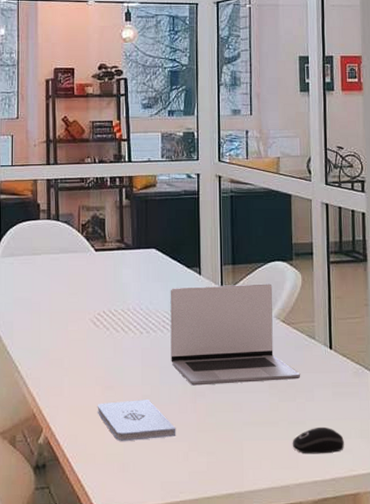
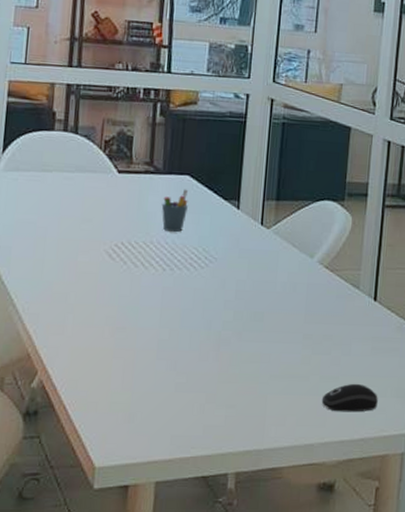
notepad: present [97,400,176,442] -> none [103,344,194,390]
pen holder: none [134,260,157,300] -> present [161,189,189,233]
laptop: present [170,283,301,386] -> none [195,221,340,333]

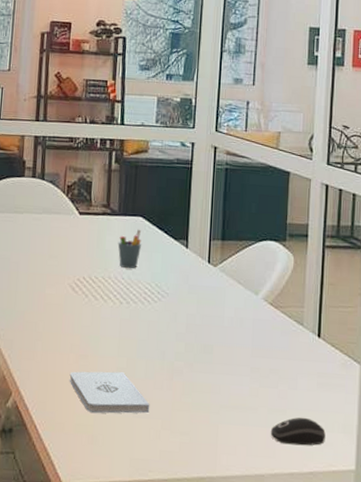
notepad: none [103,344,194,390] -> present [69,371,150,414]

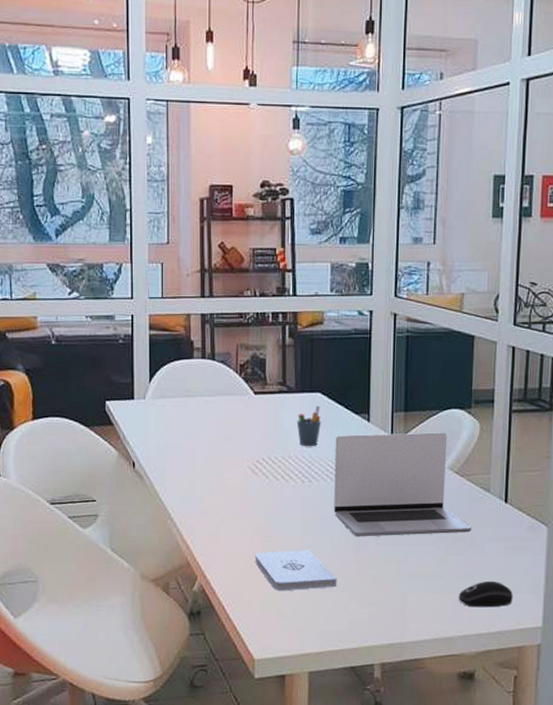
laptop: none [150,259,285,366] -> present [334,432,472,537]

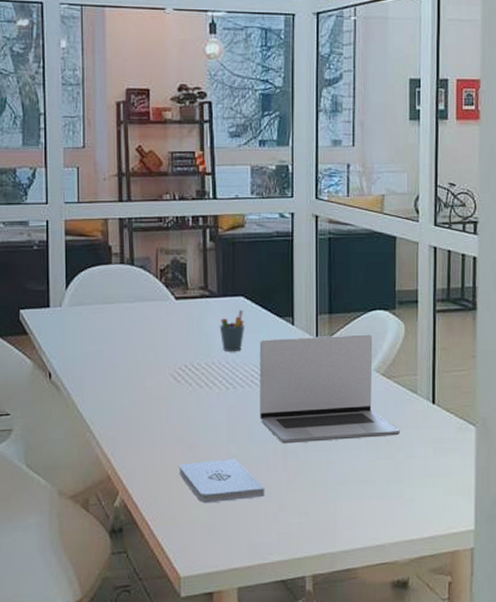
computer mouse: present [458,580,513,608] -> none [389,484,444,513]

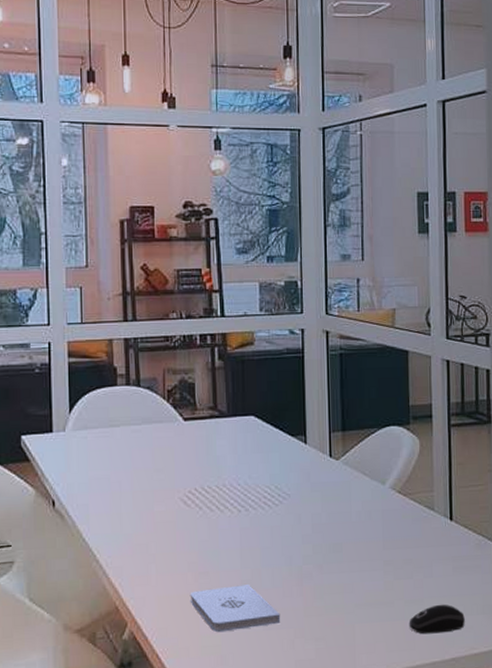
pen holder: present [219,310,246,352] -> none [230,429,257,474]
laptop: present [259,334,401,444] -> none [271,451,419,567]
computer mouse: none [389,484,444,513] -> present [409,604,465,634]

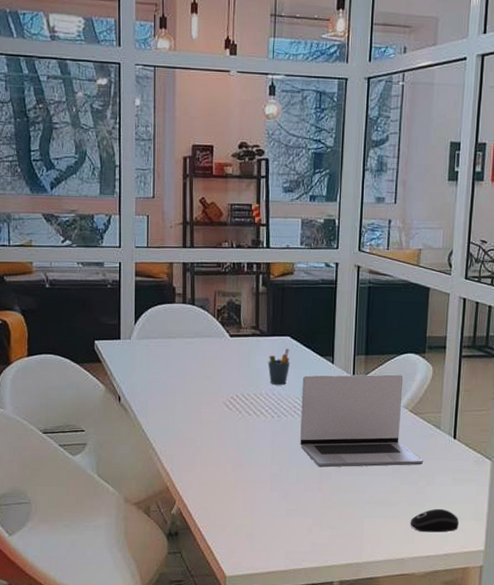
notepad: present [190,584,281,633] -> none [227,478,302,515]
pen holder: none [230,429,257,474] -> present [267,348,291,386]
laptop: none [271,451,419,567] -> present [300,374,424,468]

